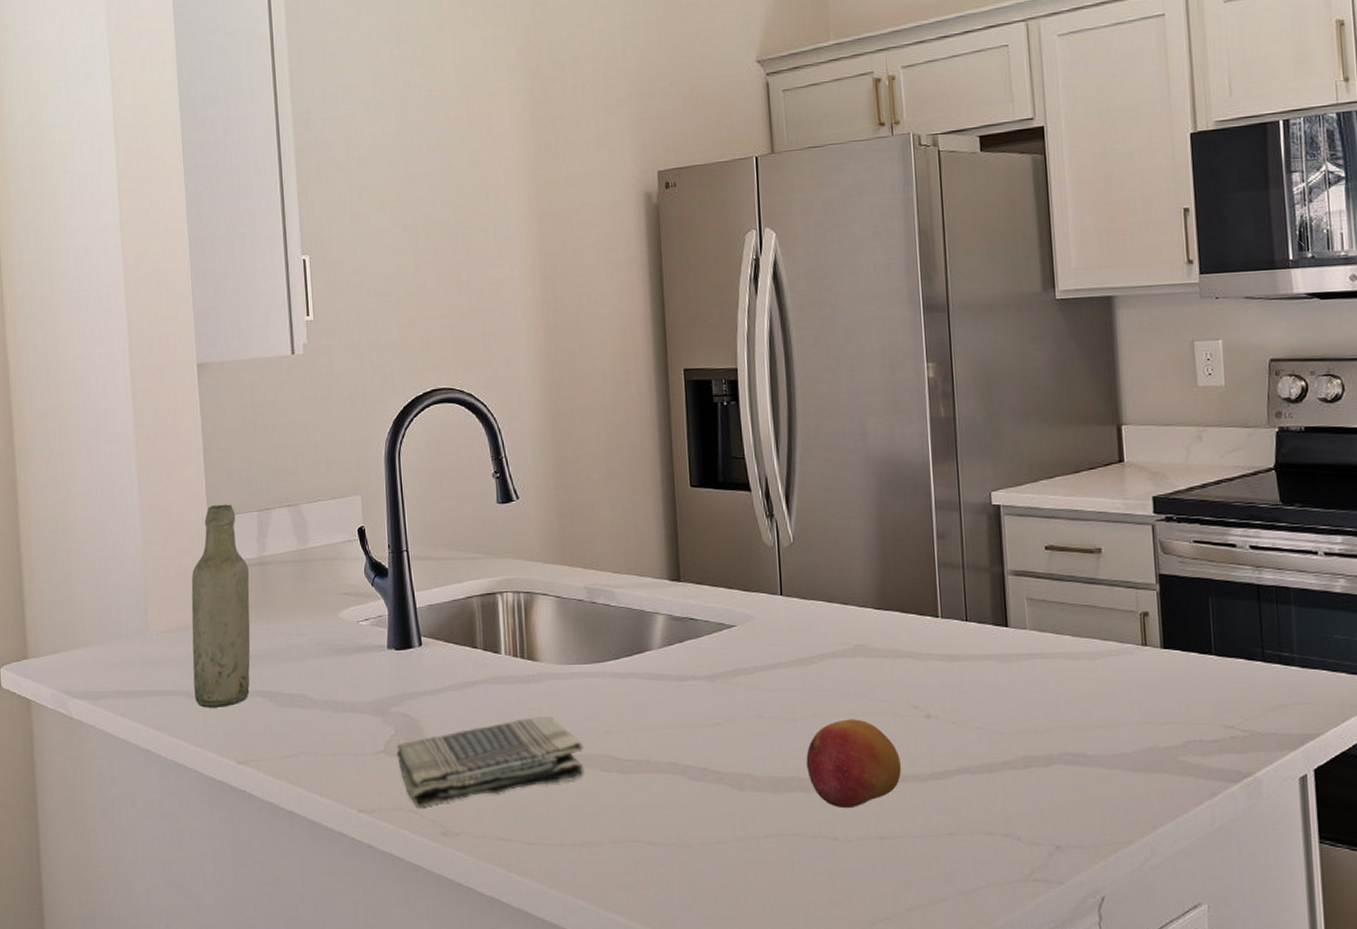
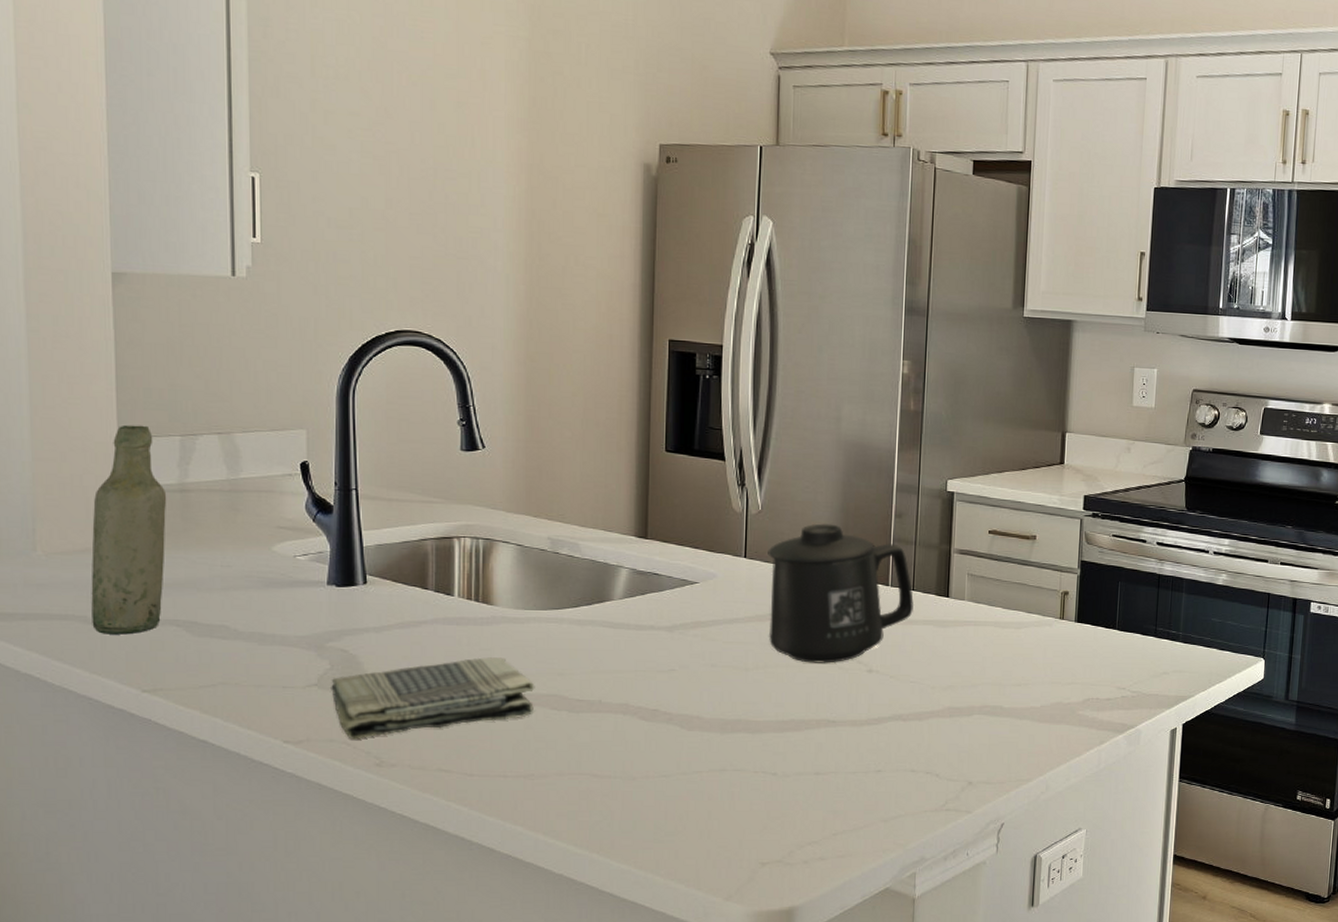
mug: none [804,551,969,710] -> present [768,523,914,663]
fruit: present [806,719,901,809] -> none [754,670,841,748]

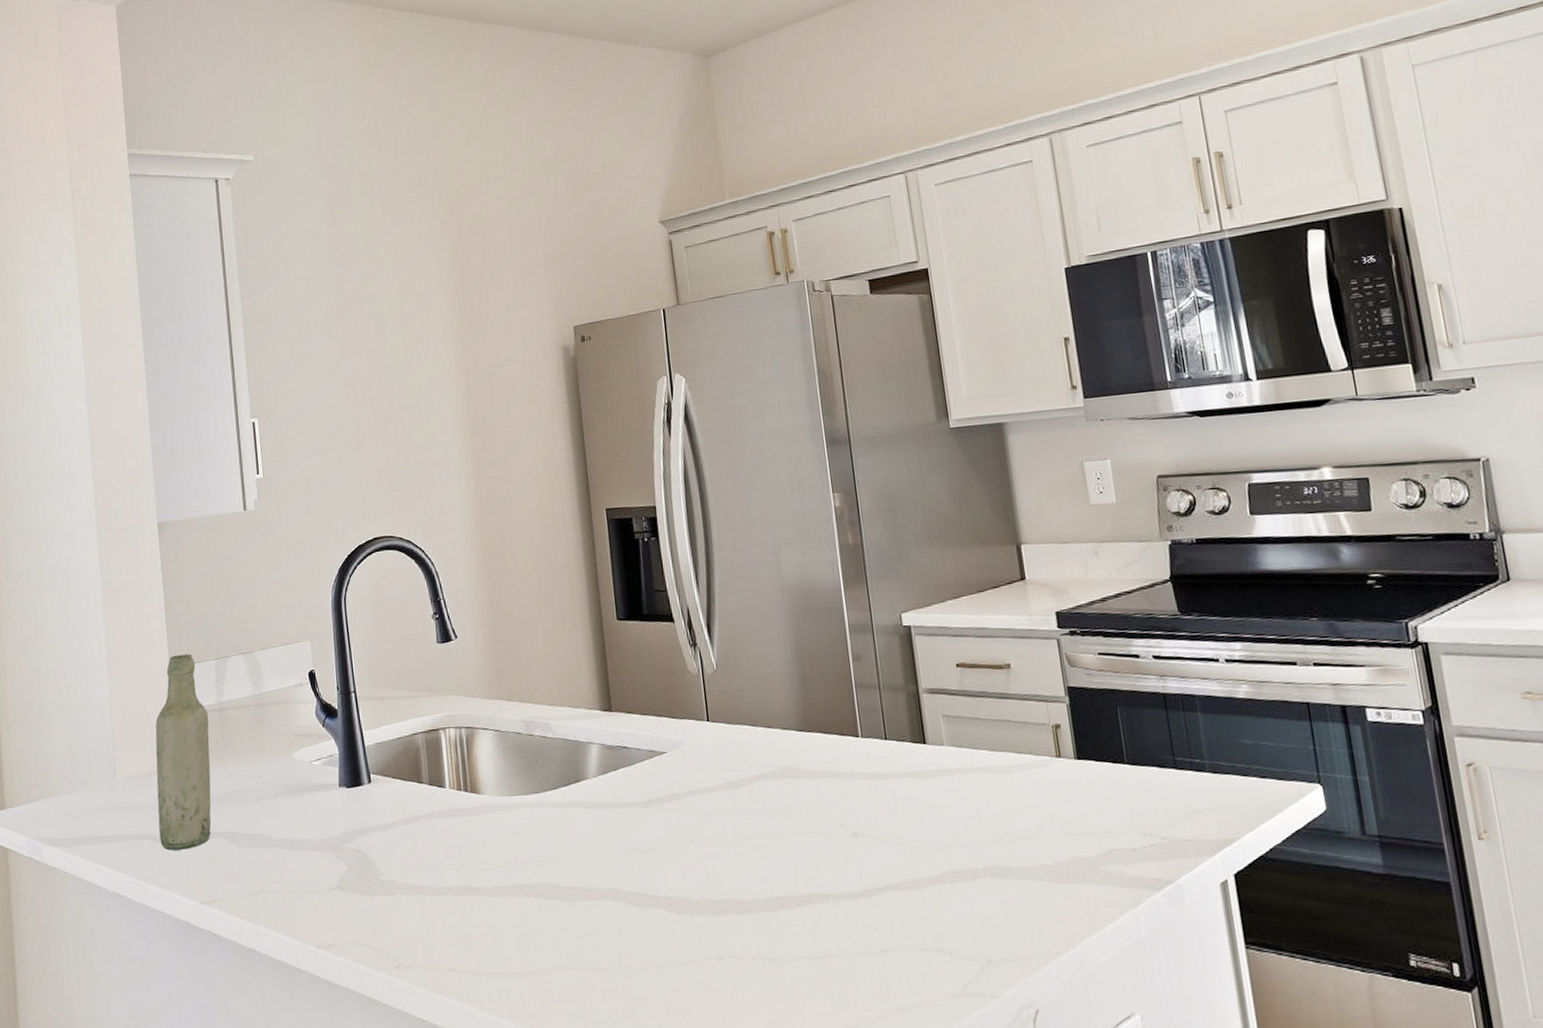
dish towel: present [331,657,535,740] -> none [350,847,529,942]
mug: present [768,523,914,663] -> none [729,675,890,831]

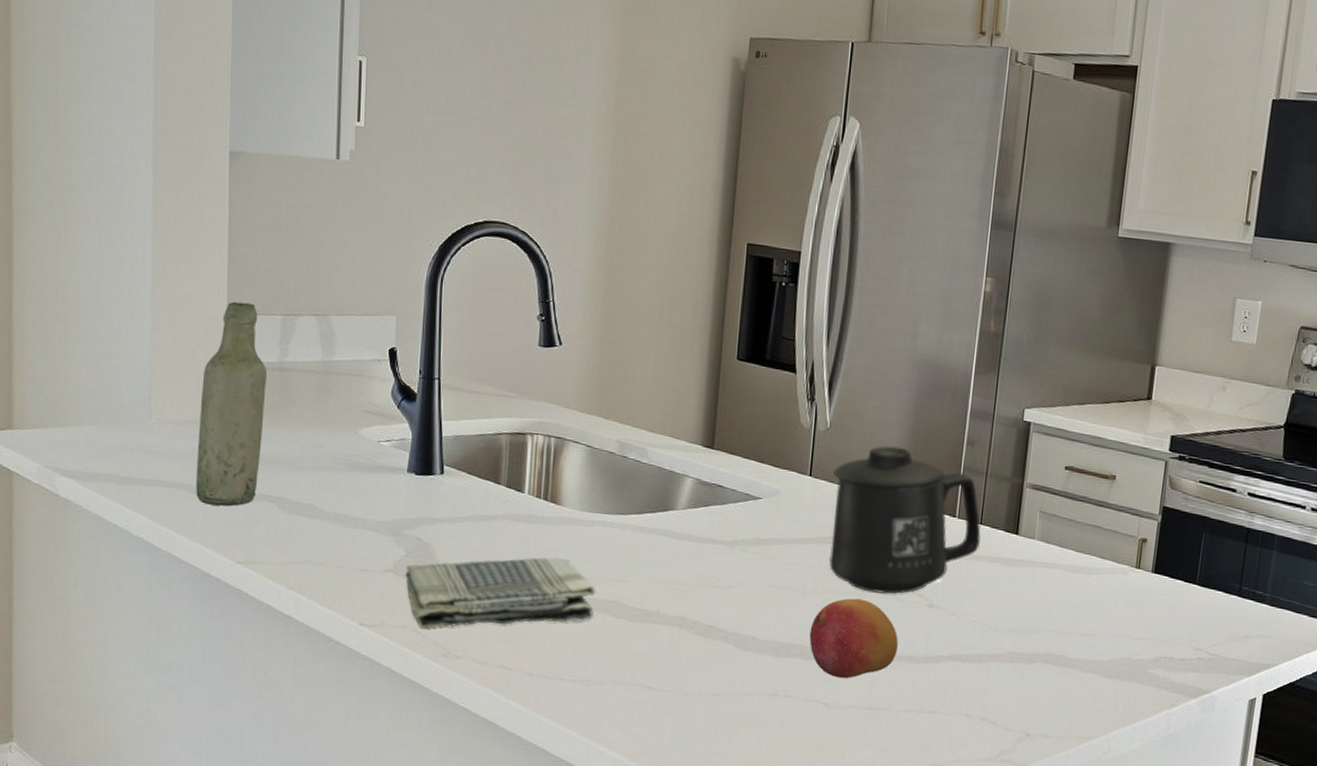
dish towel: none [350,847,529,942] -> present [405,557,596,629]
mug: none [729,675,890,831] -> present [828,445,981,594]
fruit: none [740,839,833,929] -> present [809,598,898,679]

